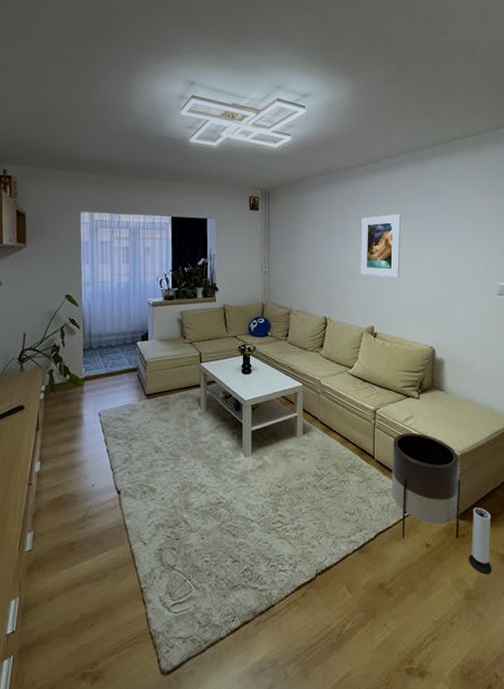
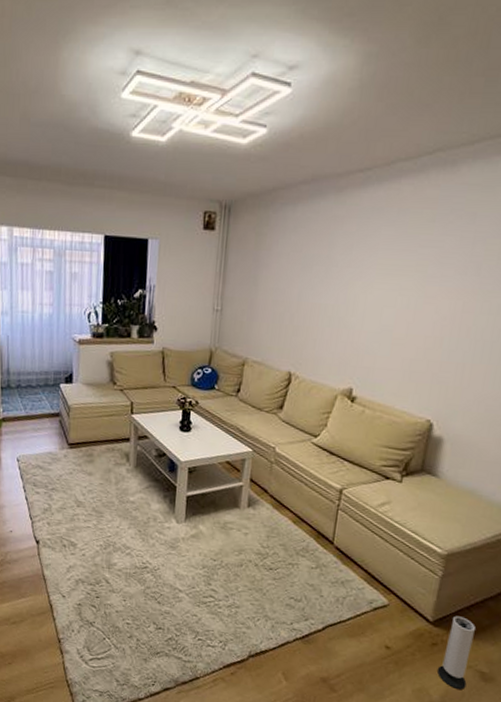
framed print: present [360,214,401,278] -> none [342,241,411,328]
planter: present [391,432,461,539] -> none [349,520,445,646]

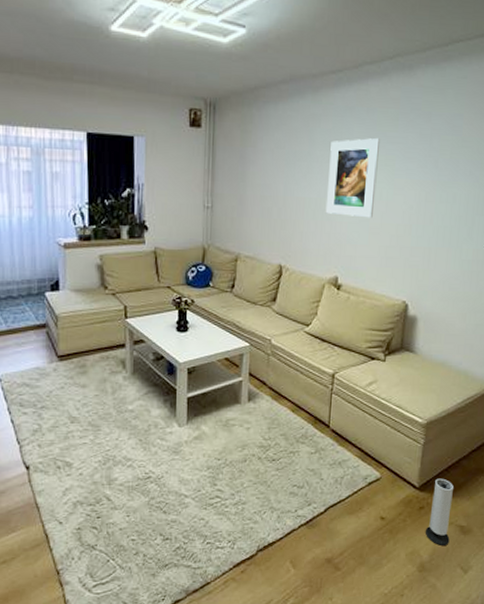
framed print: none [342,241,411,328] -> present [325,137,380,218]

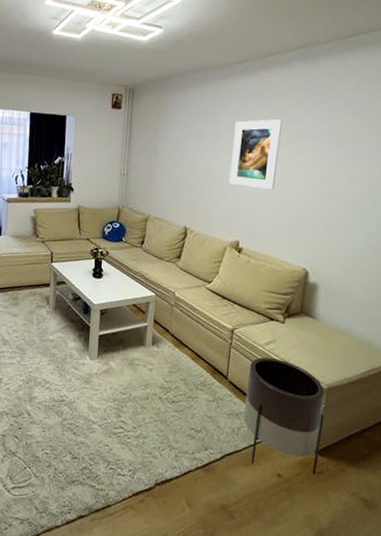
planter: none [346,398,425,511] -> present [243,357,325,474]
speaker: present [425,478,454,545] -> none [324,445,356,516]

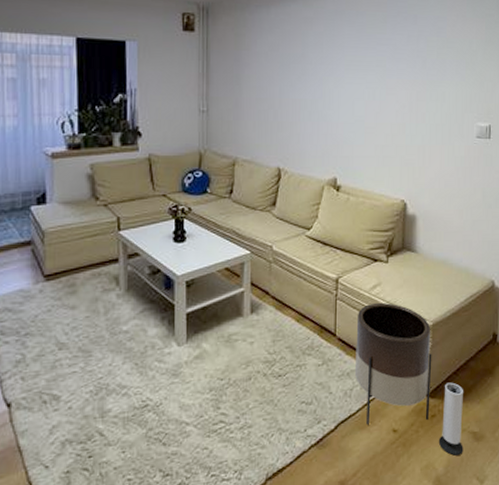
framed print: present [228,118,282,190] -> none [321,39,370,118]
speaker: none [324,445,356,516] -> present [438,382,463,456]

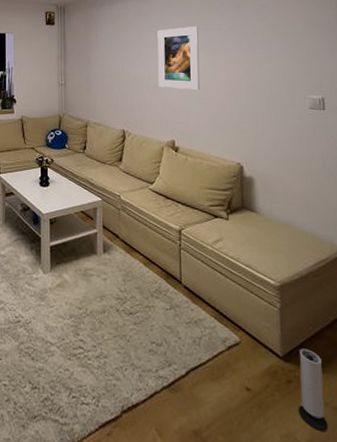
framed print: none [321,39,370,118] -> present [157,26,200,90]
planter: present [354,302,432,425] -> none [201,256,285,384]

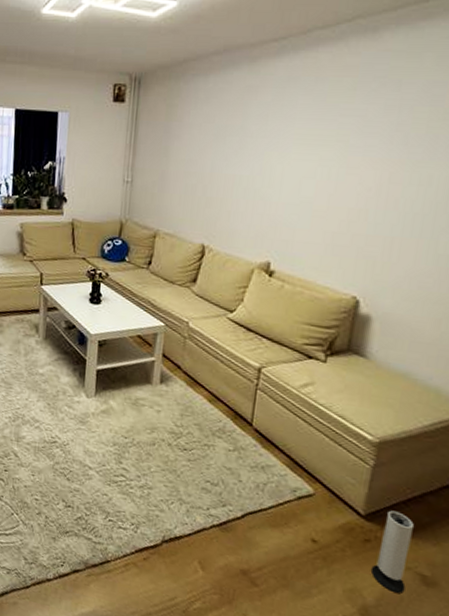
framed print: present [157,26,200,90] -> none [258,110,330,200]

